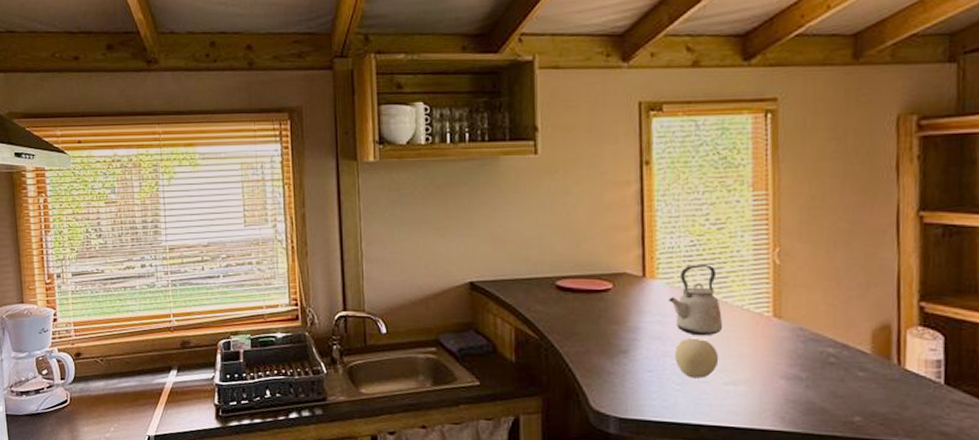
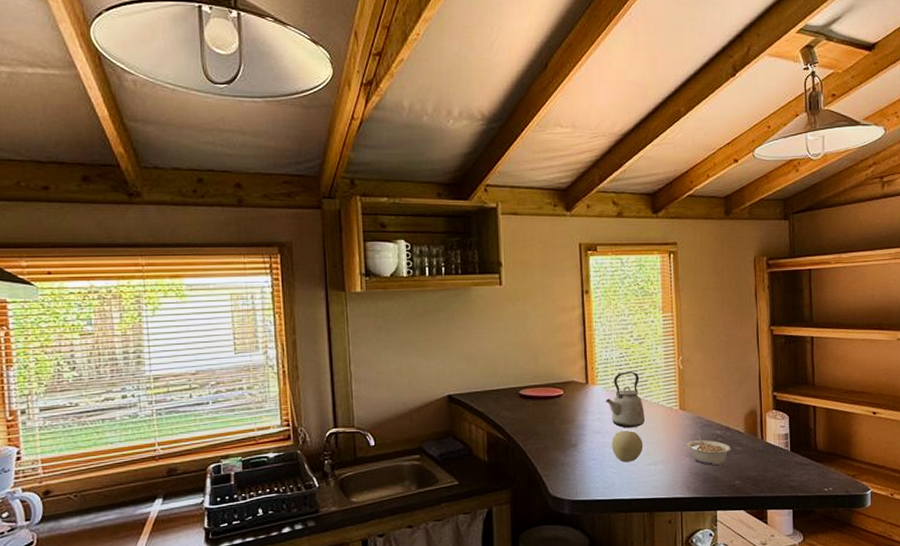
legume: none [782,351,850,393] -> present [687,435,732,465]

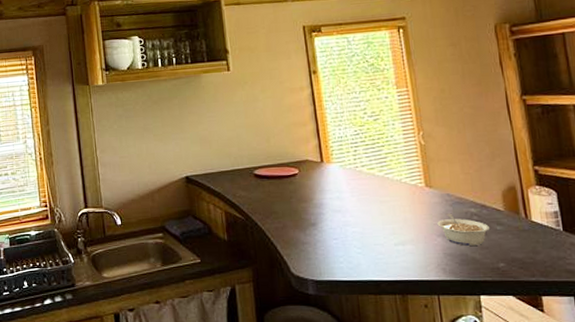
kettle: present [606,372,646,428] -> none [344,149,388,207]
fruit: present [611,431,643,462] -> none [353,209,389,242]

